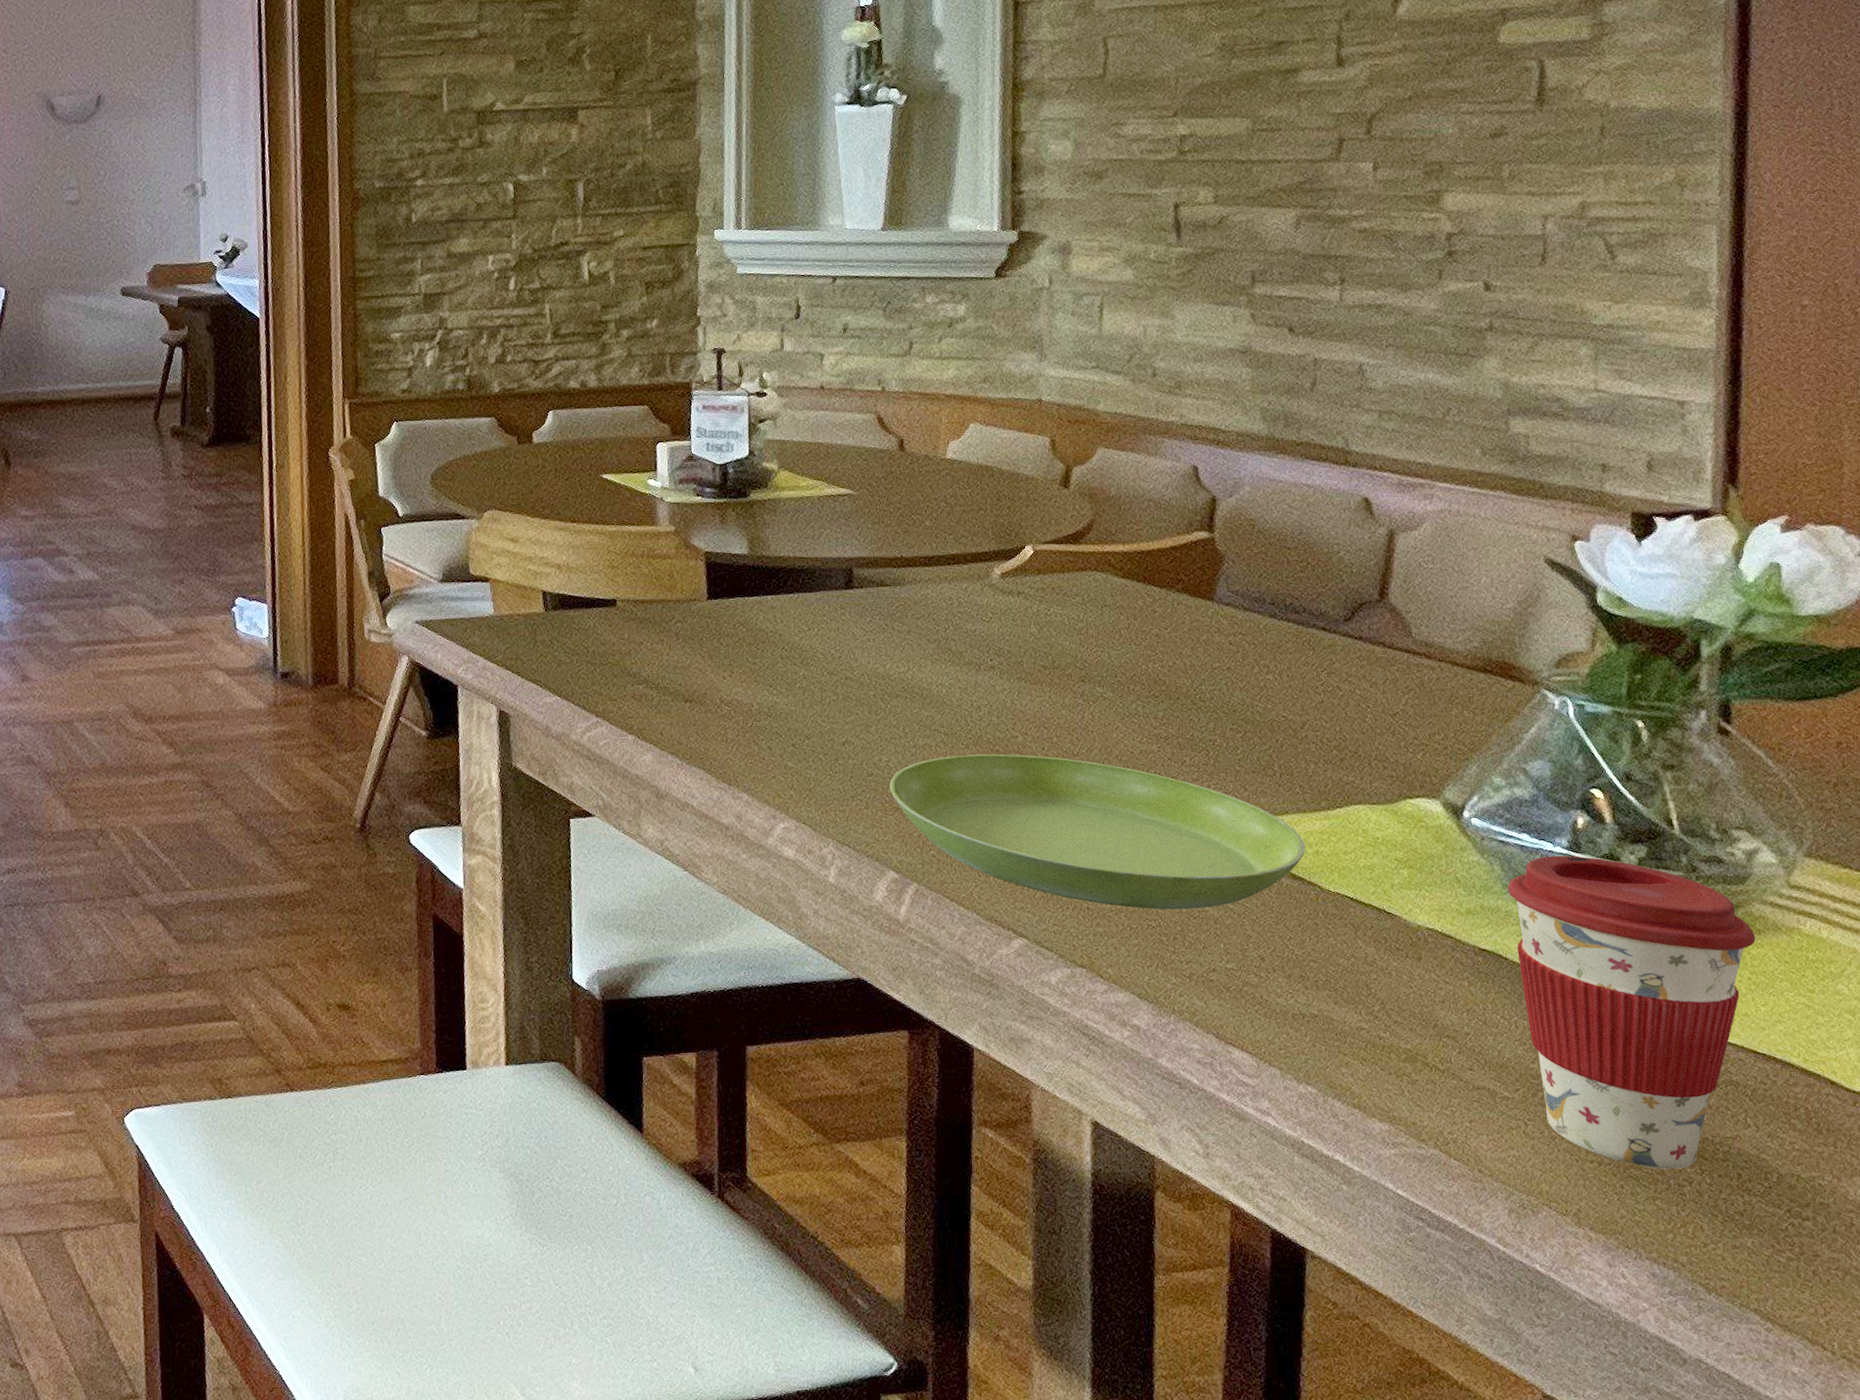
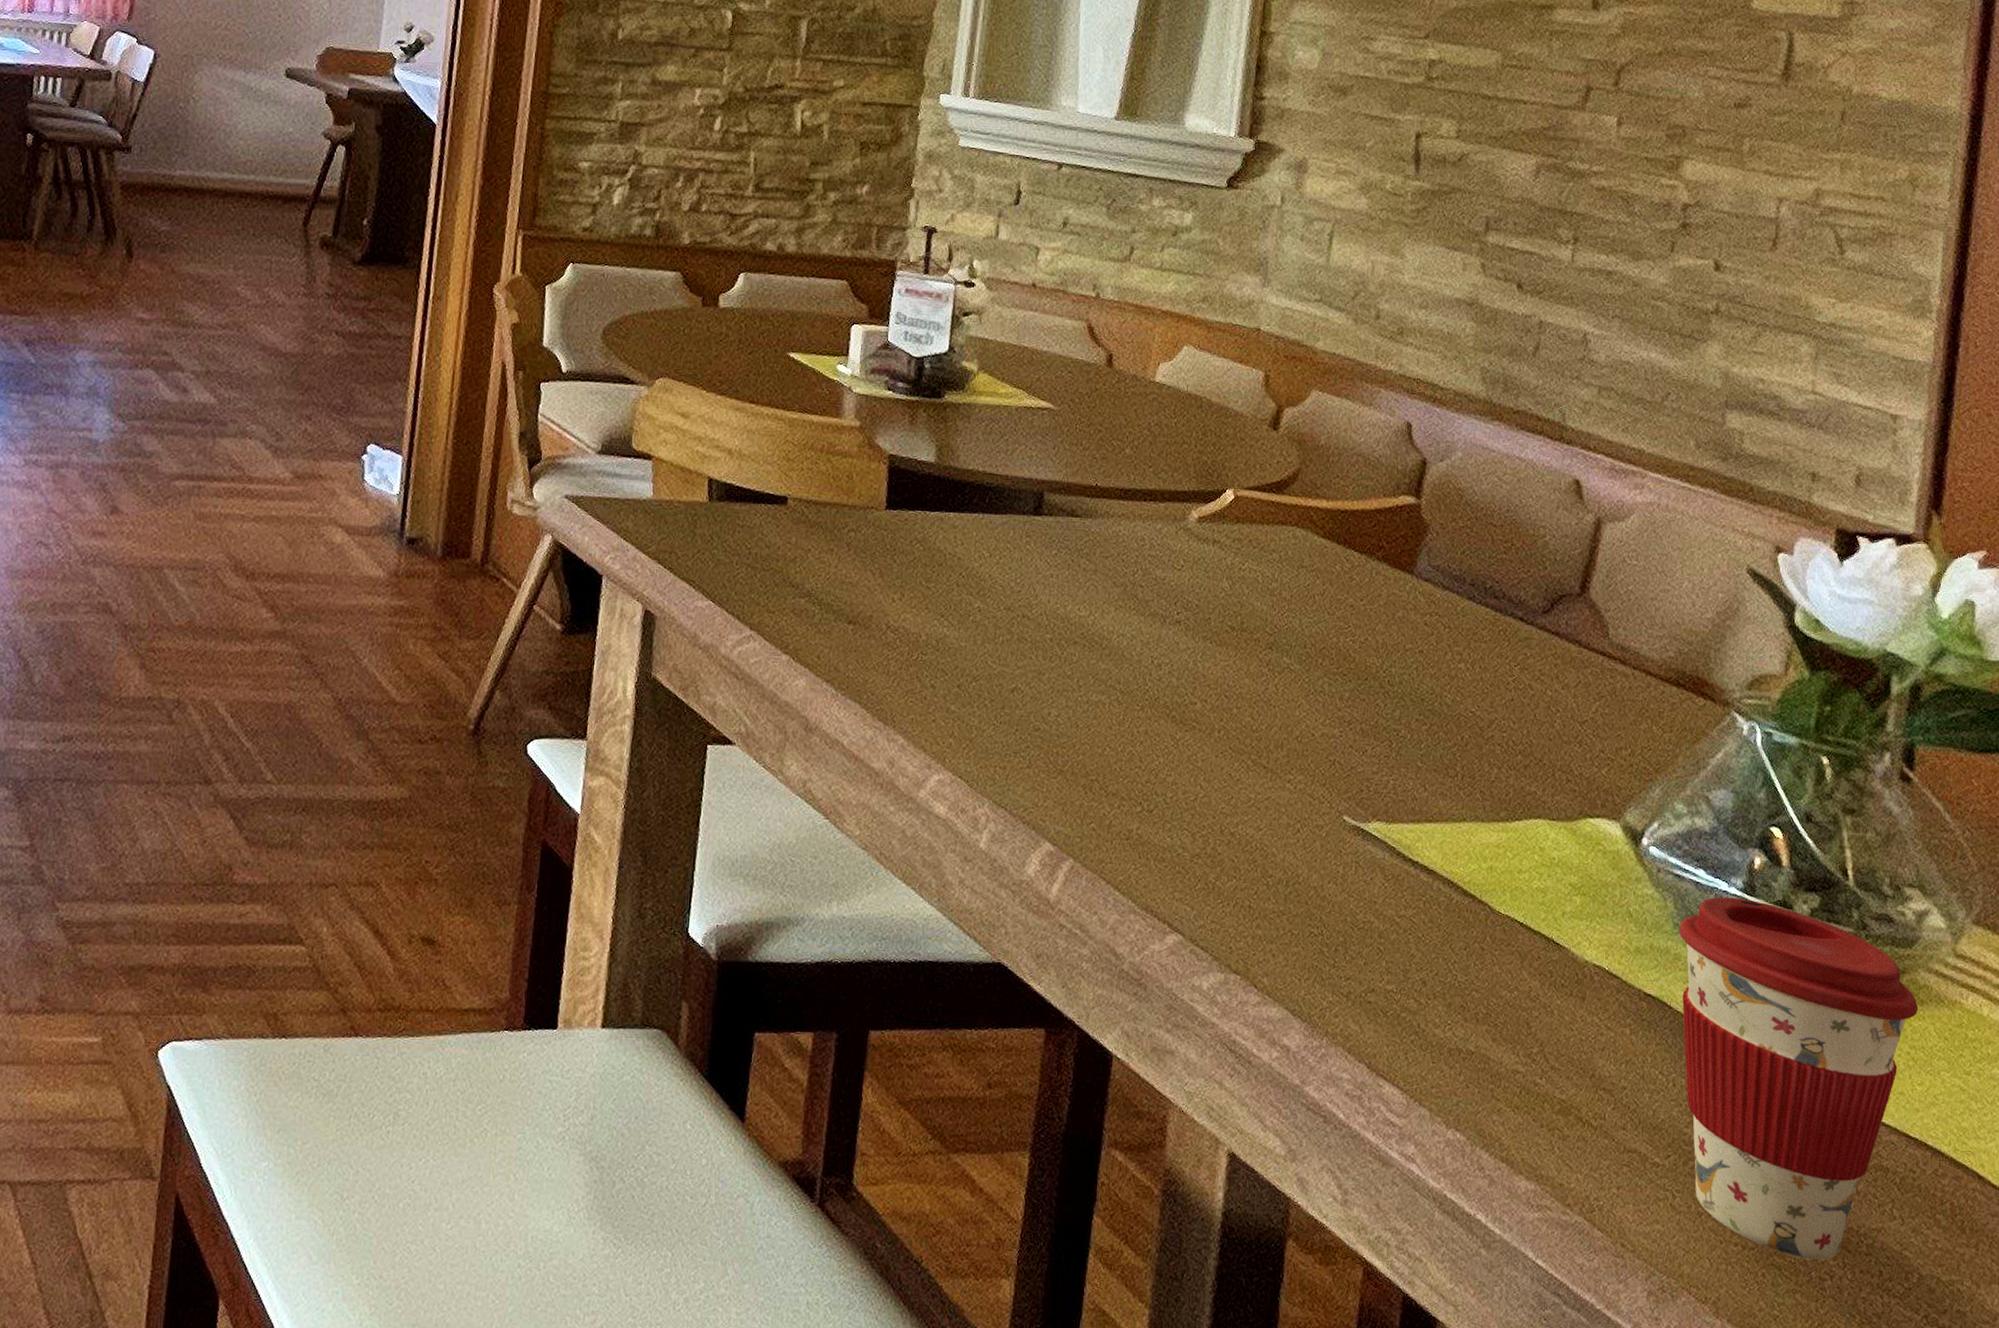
saucer: present [890,754,1306,910] -> none [1056,717,1480,919]

